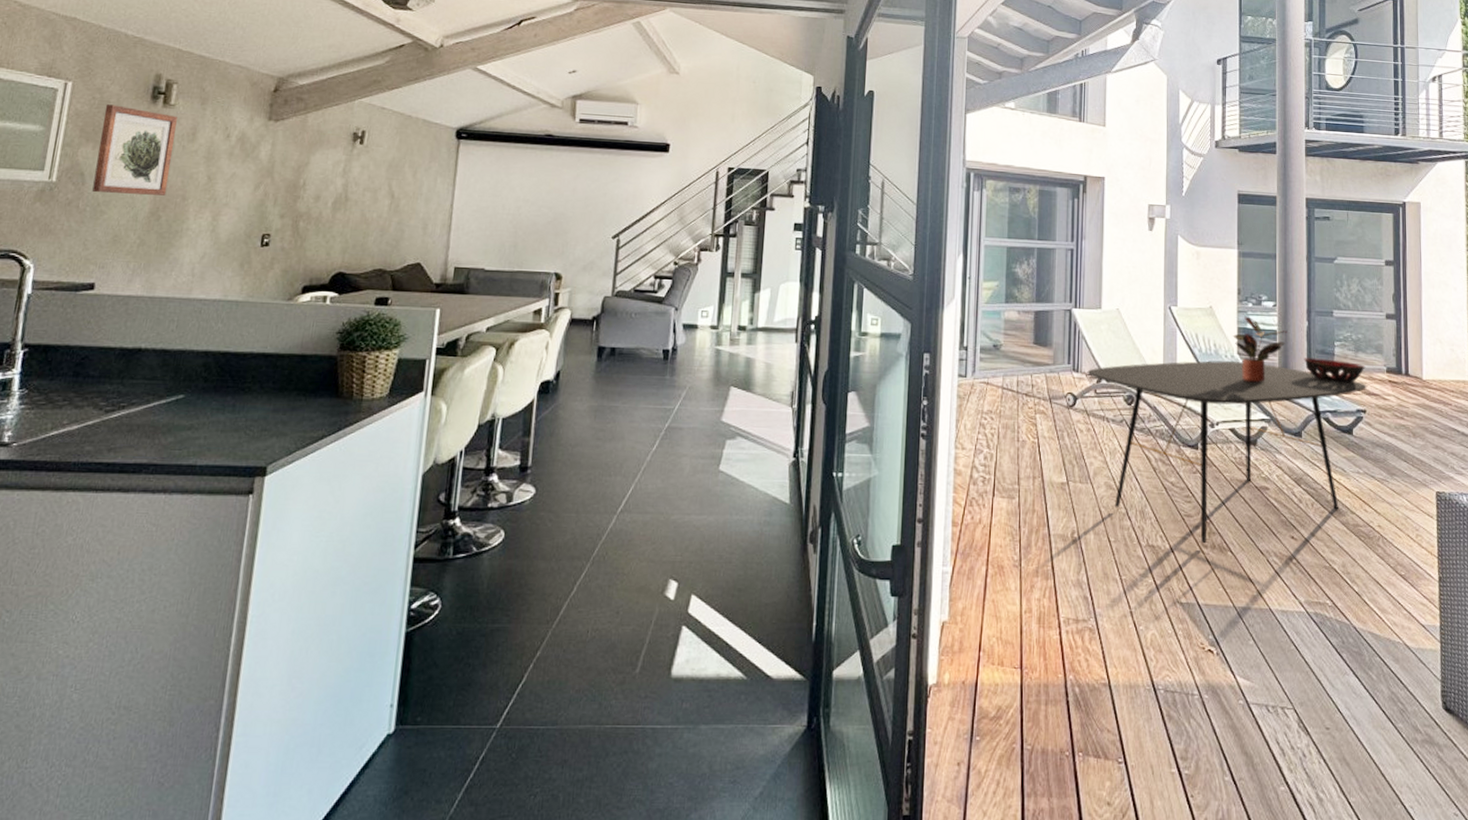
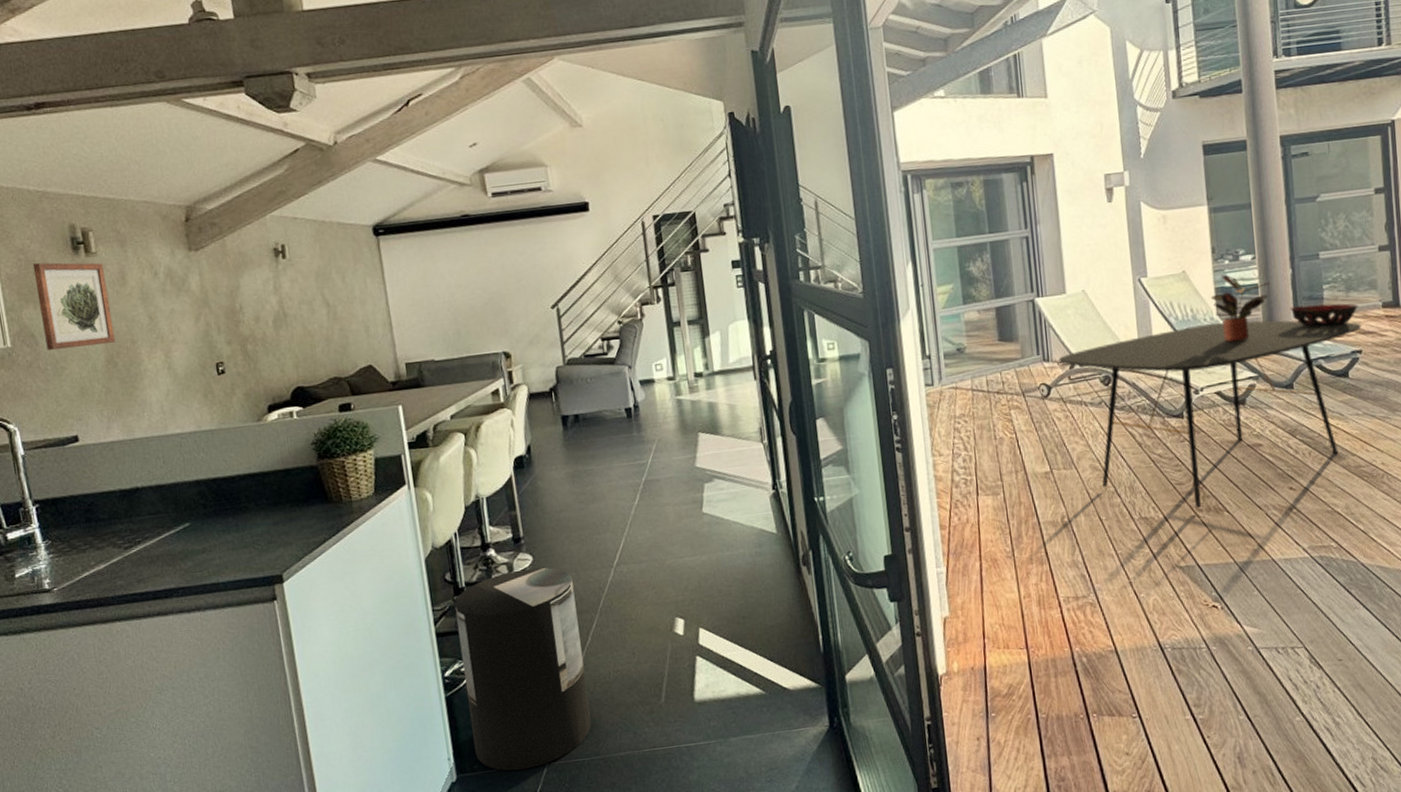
trash can: none [422,501,572,731] -> present [454,567,591,771]

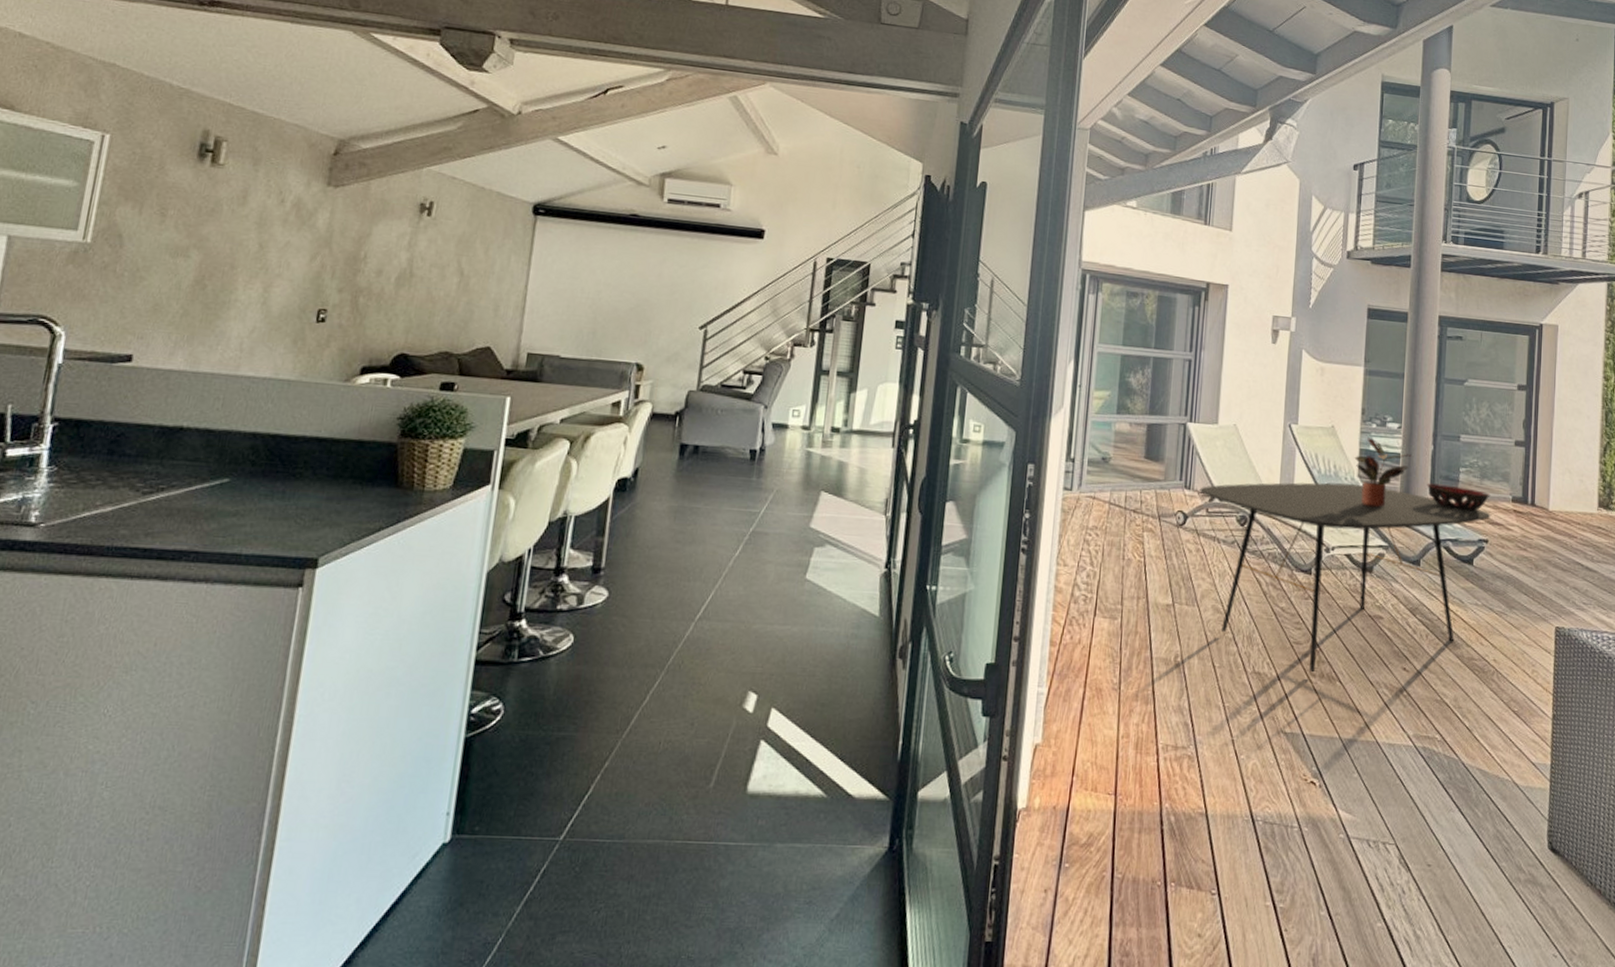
wall art: present [32,262,116,350] -> none [131,161,227,263]
trash can: present [454,567,591,771] -> none [481,604,647,842]

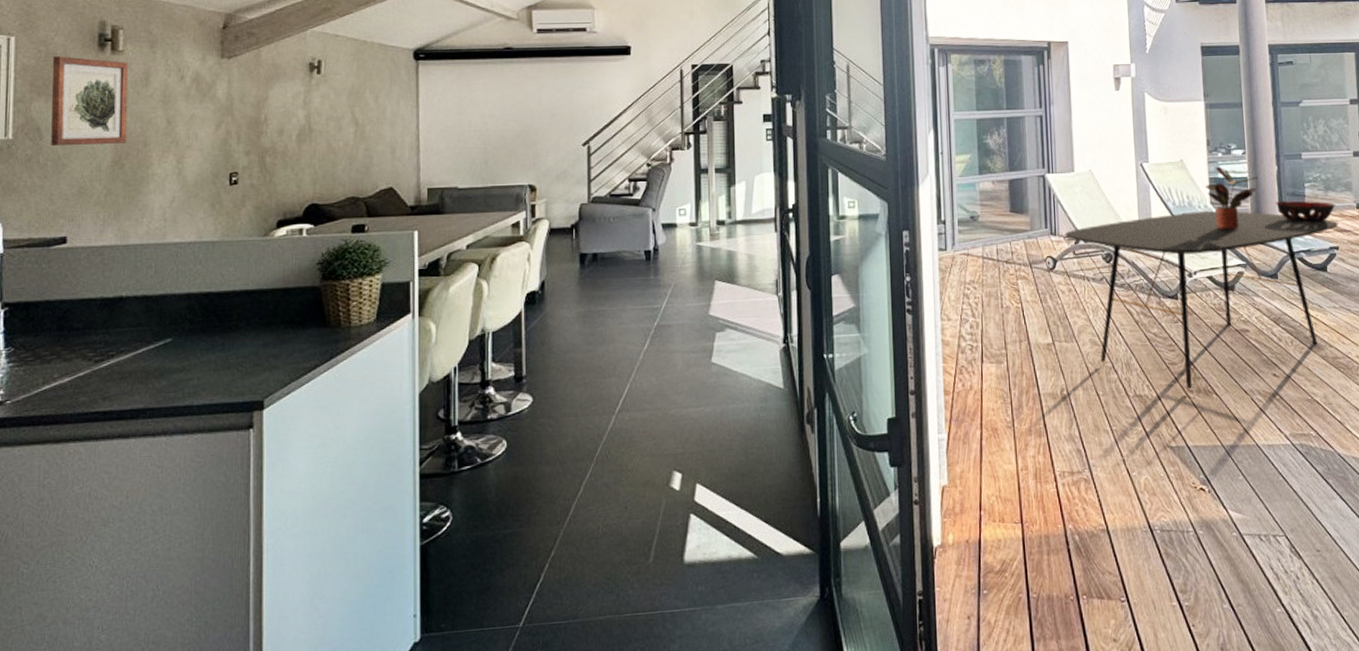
wall art: none [131,161,227,263] -> present [51,56,129,145]

